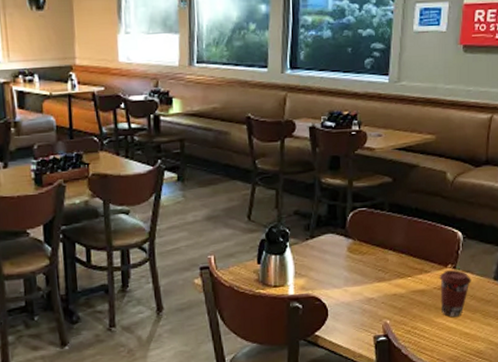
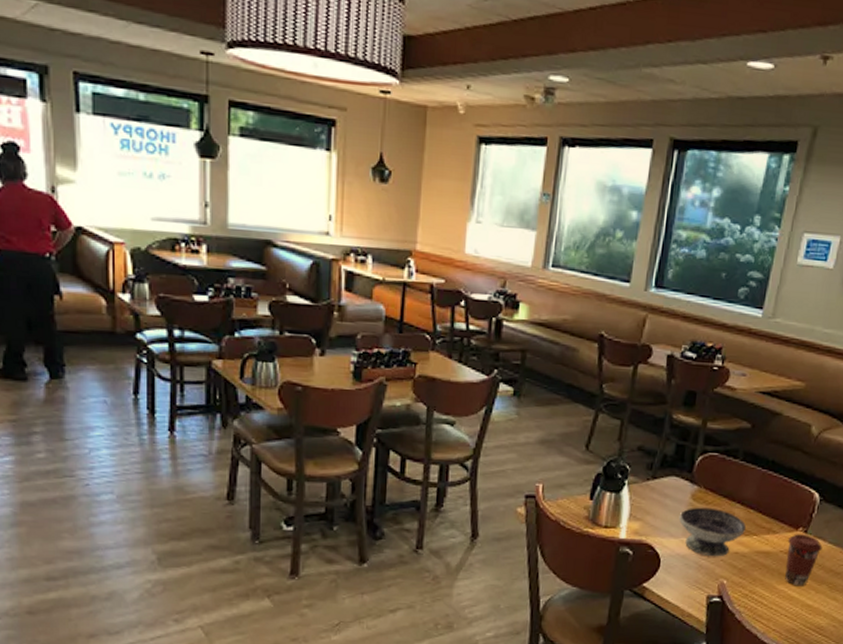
bowl: none [339,257,400,301] -> present [678,507,746,557]

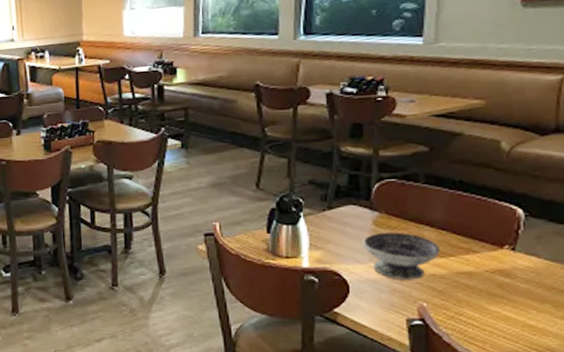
coffee cup: present [785,534,823,587] -> none [492,252,538,306]

